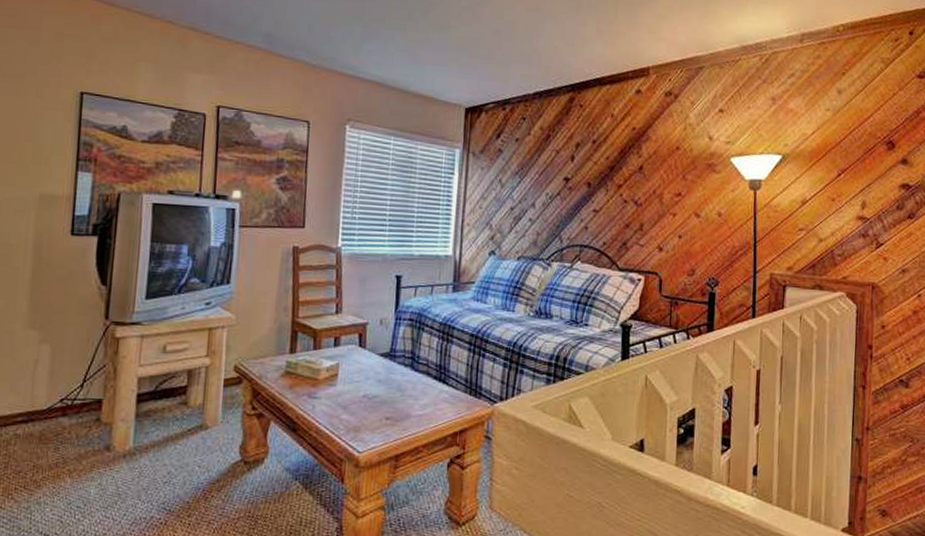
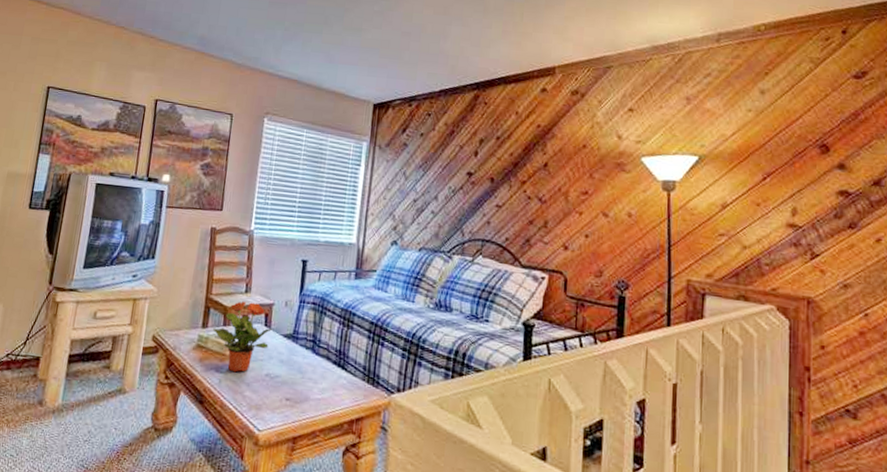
potted plant: none [302,322,368,397] -> present [213,301,273,373]

